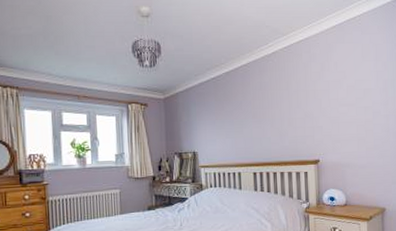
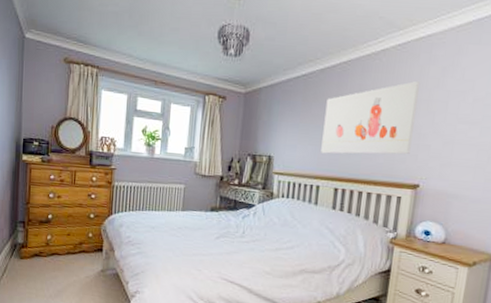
wall art: none [235,76,308,144] -> present [321,81,420,155]

